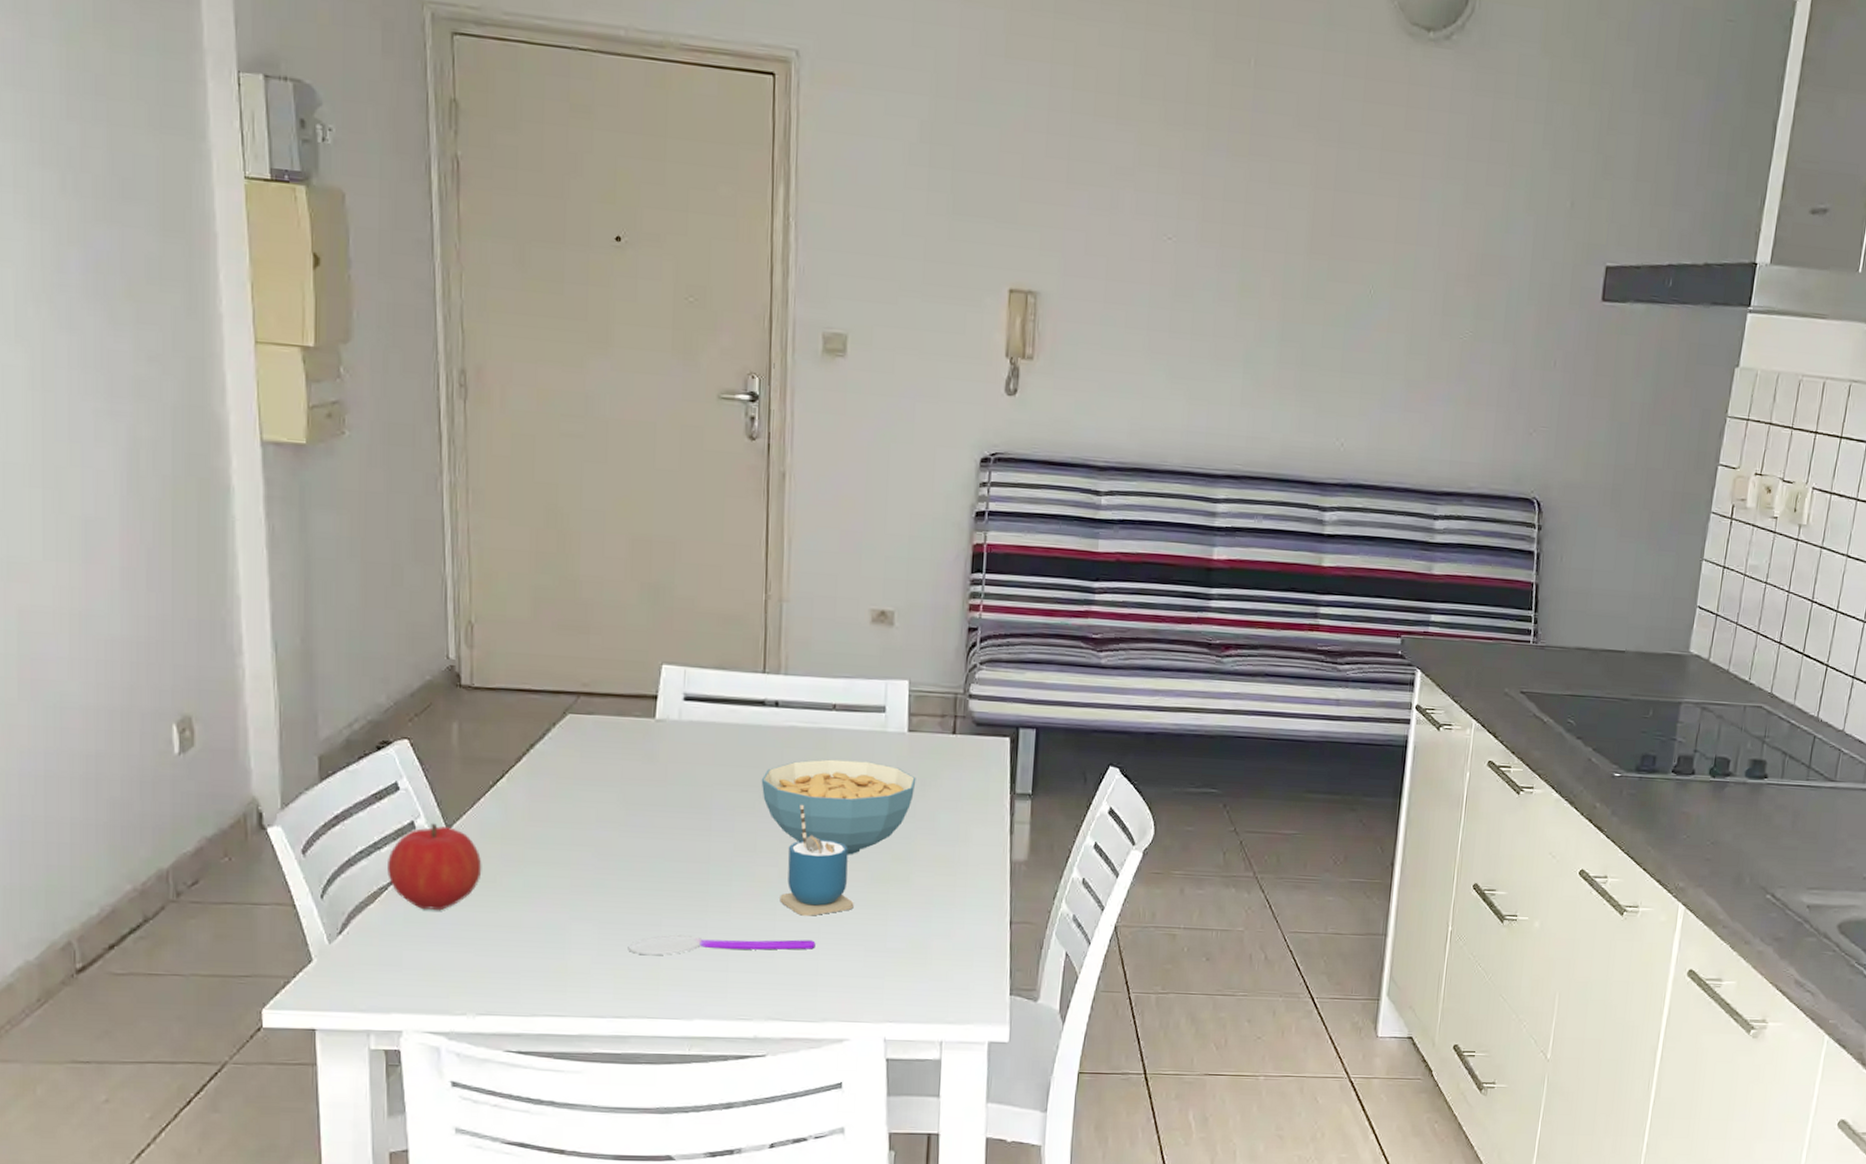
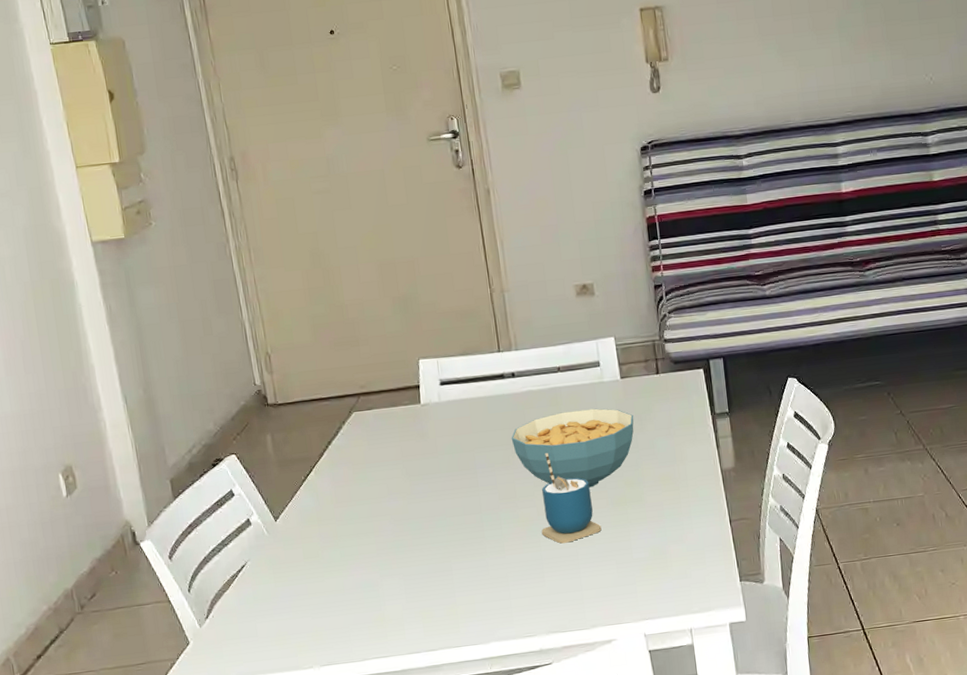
fruit: present [387,823,482,911] -> none [234,518,307,588]
spoon: present [628,934,816,956] -> none [429,562,577,597]

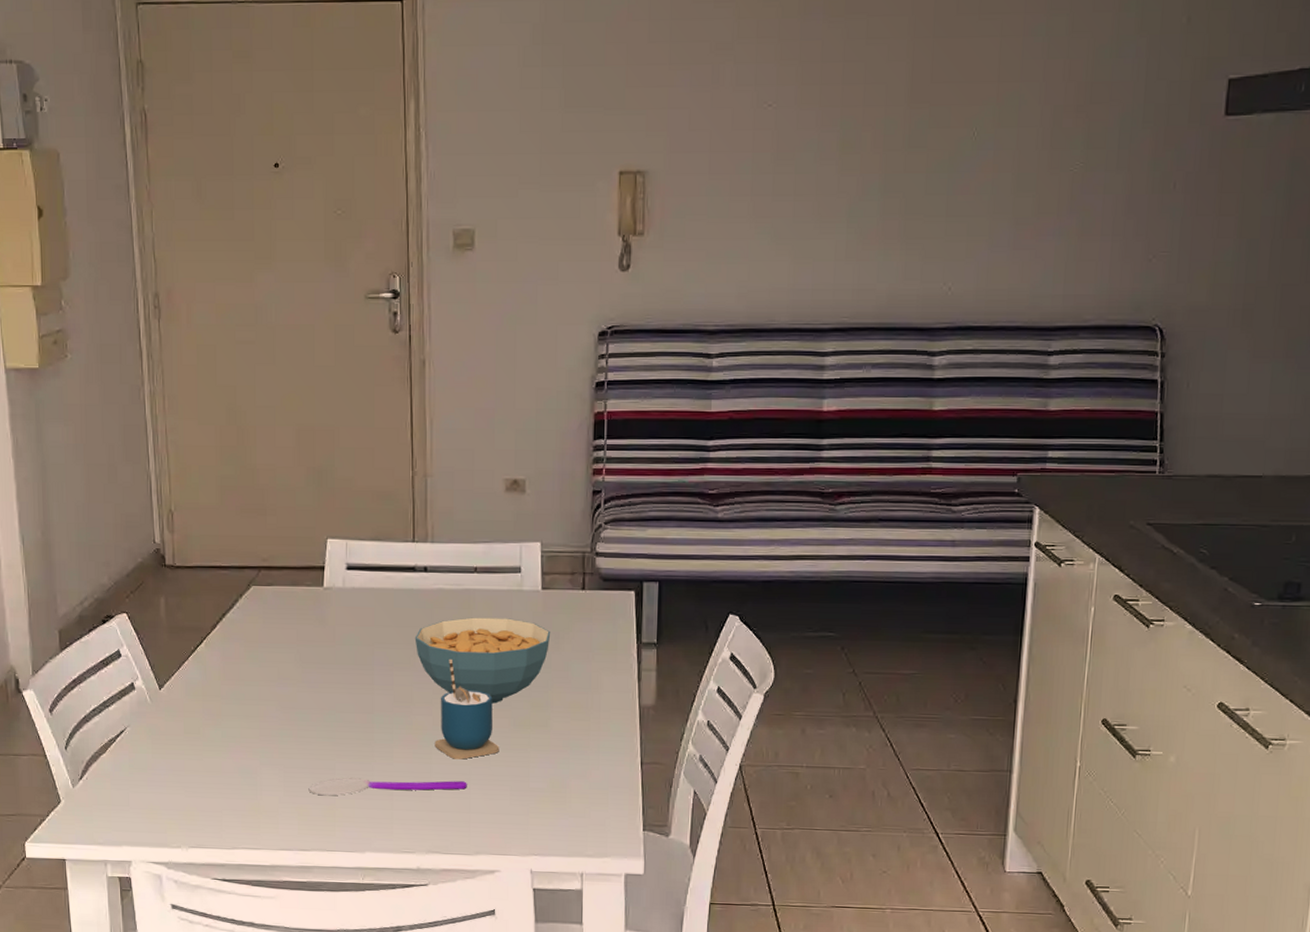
spoon: none [429,562,577,597] -> present [308,777,467,796]

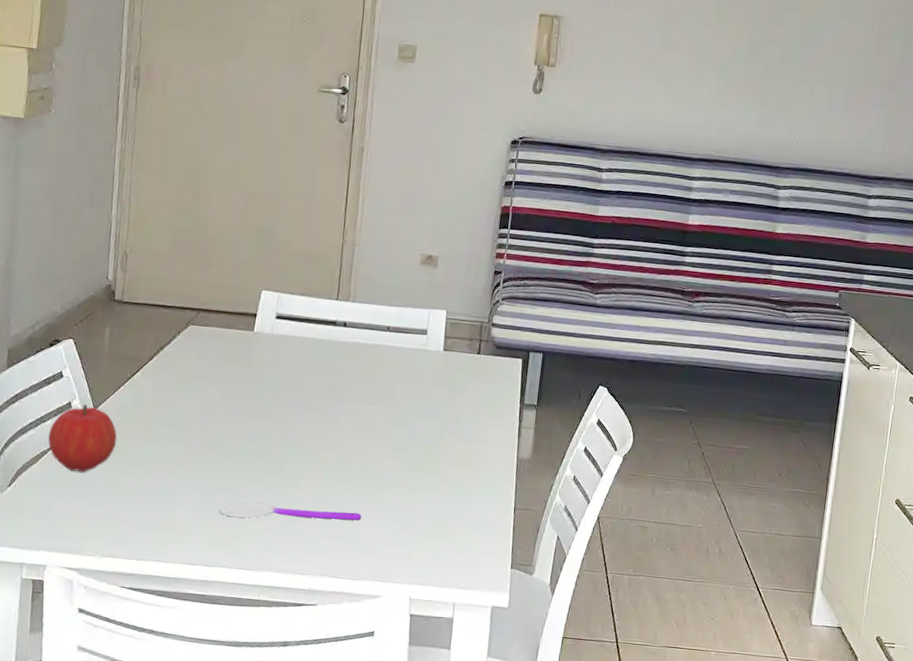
fruit: none [115,684,188,759] -> present [48,404,117,473]
cereal bowl: present [414,617,551,704] -> none [329,369,448,447]
cup: present [435,658,499,760] -> none [336,404,393,494]

